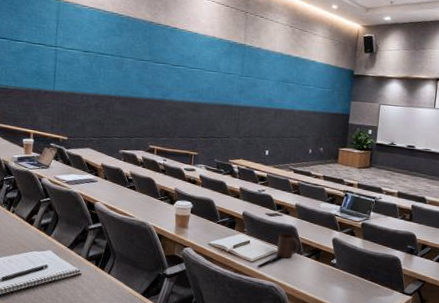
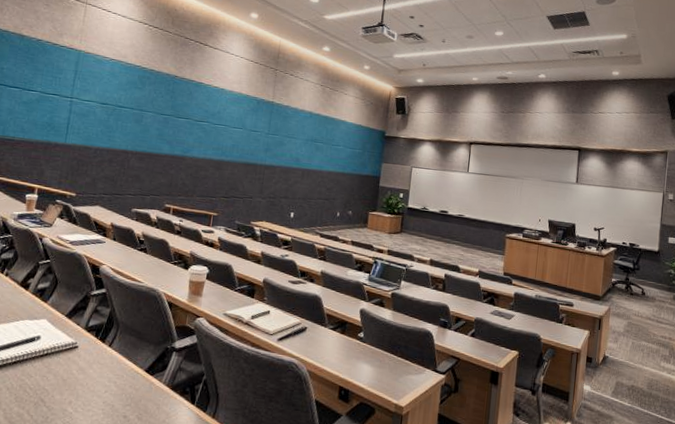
cup: present [276,232,300,259] -> none [298,302,324,331]

